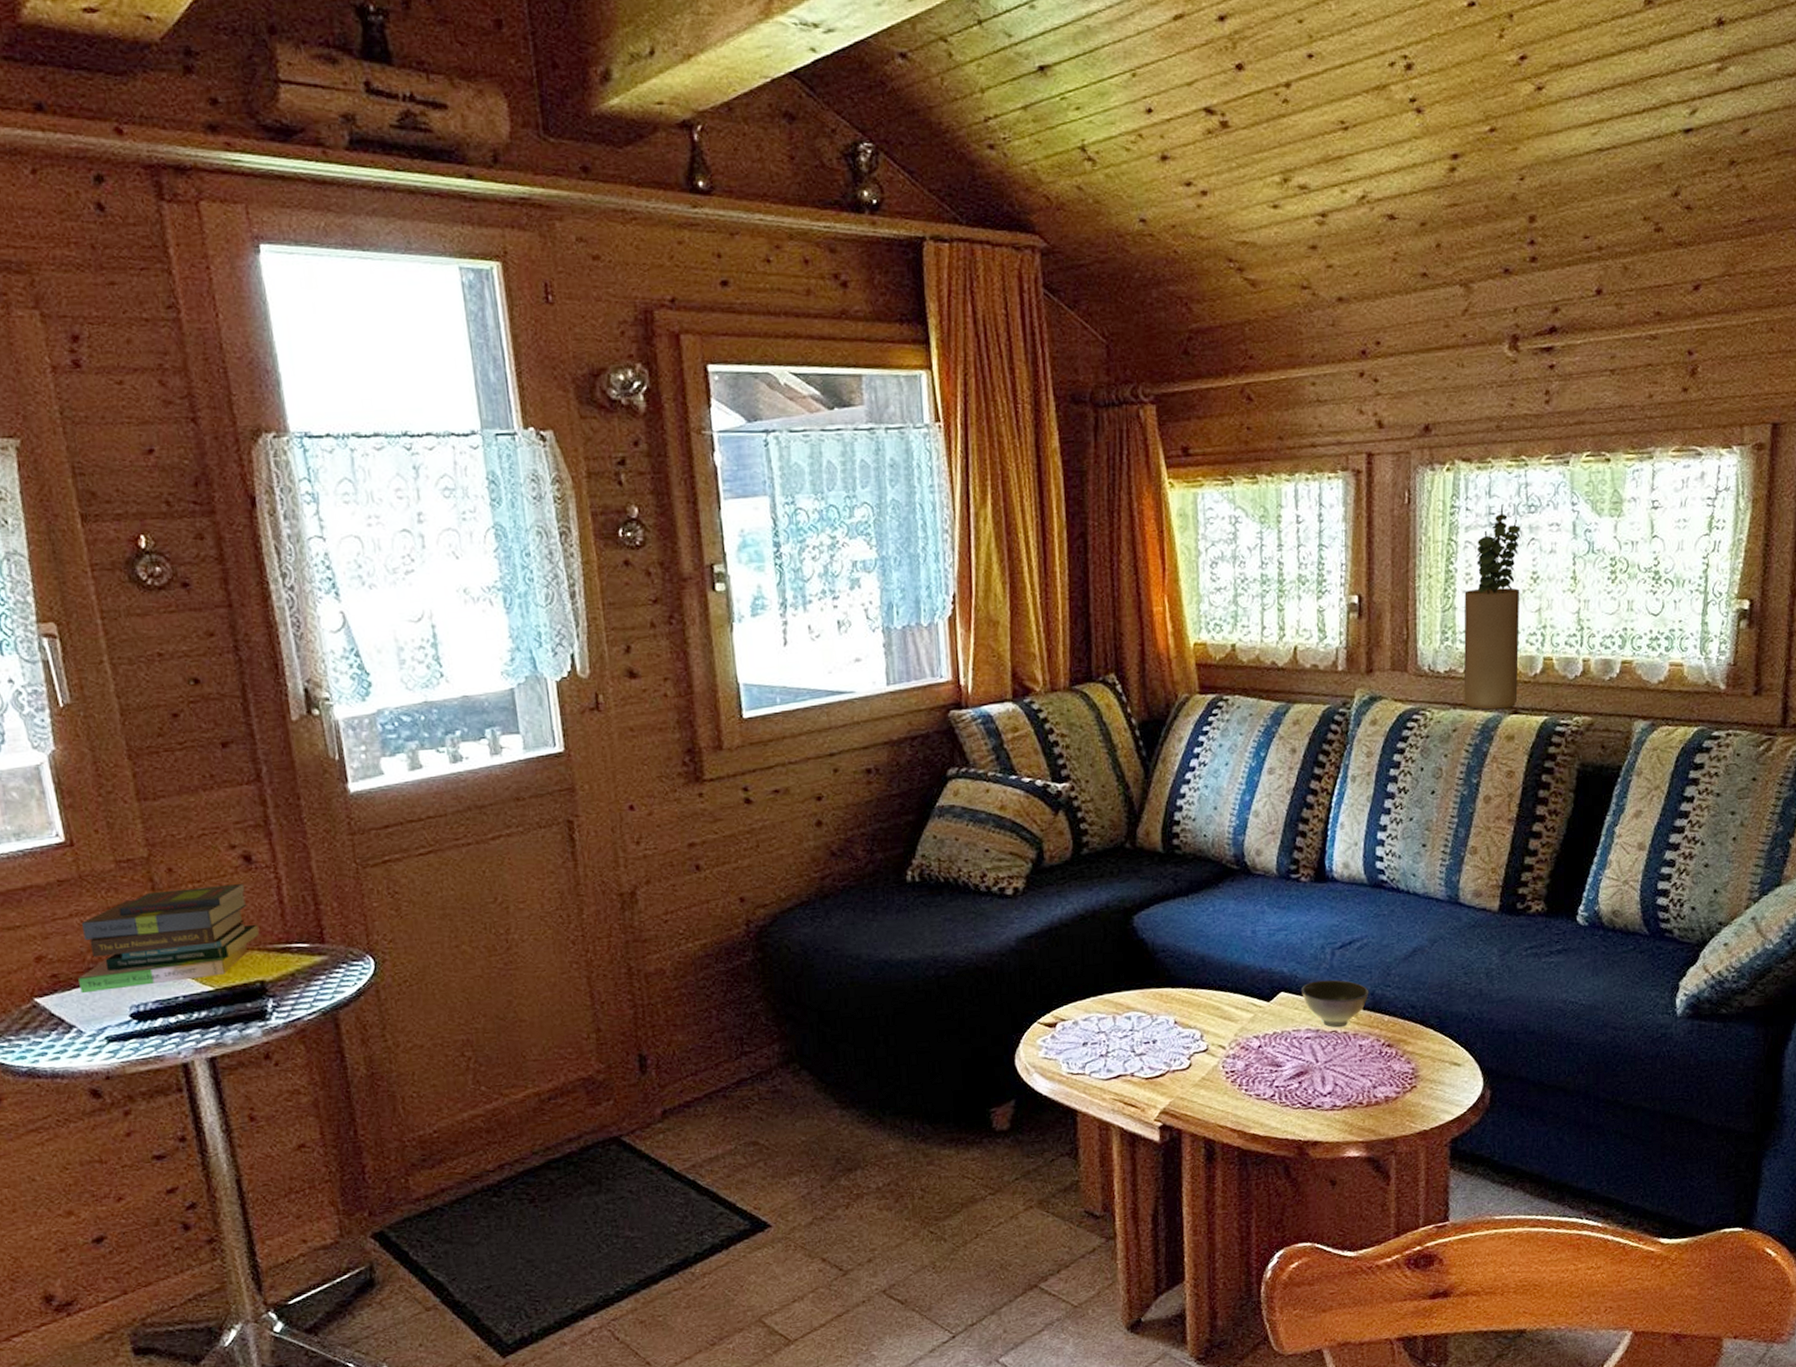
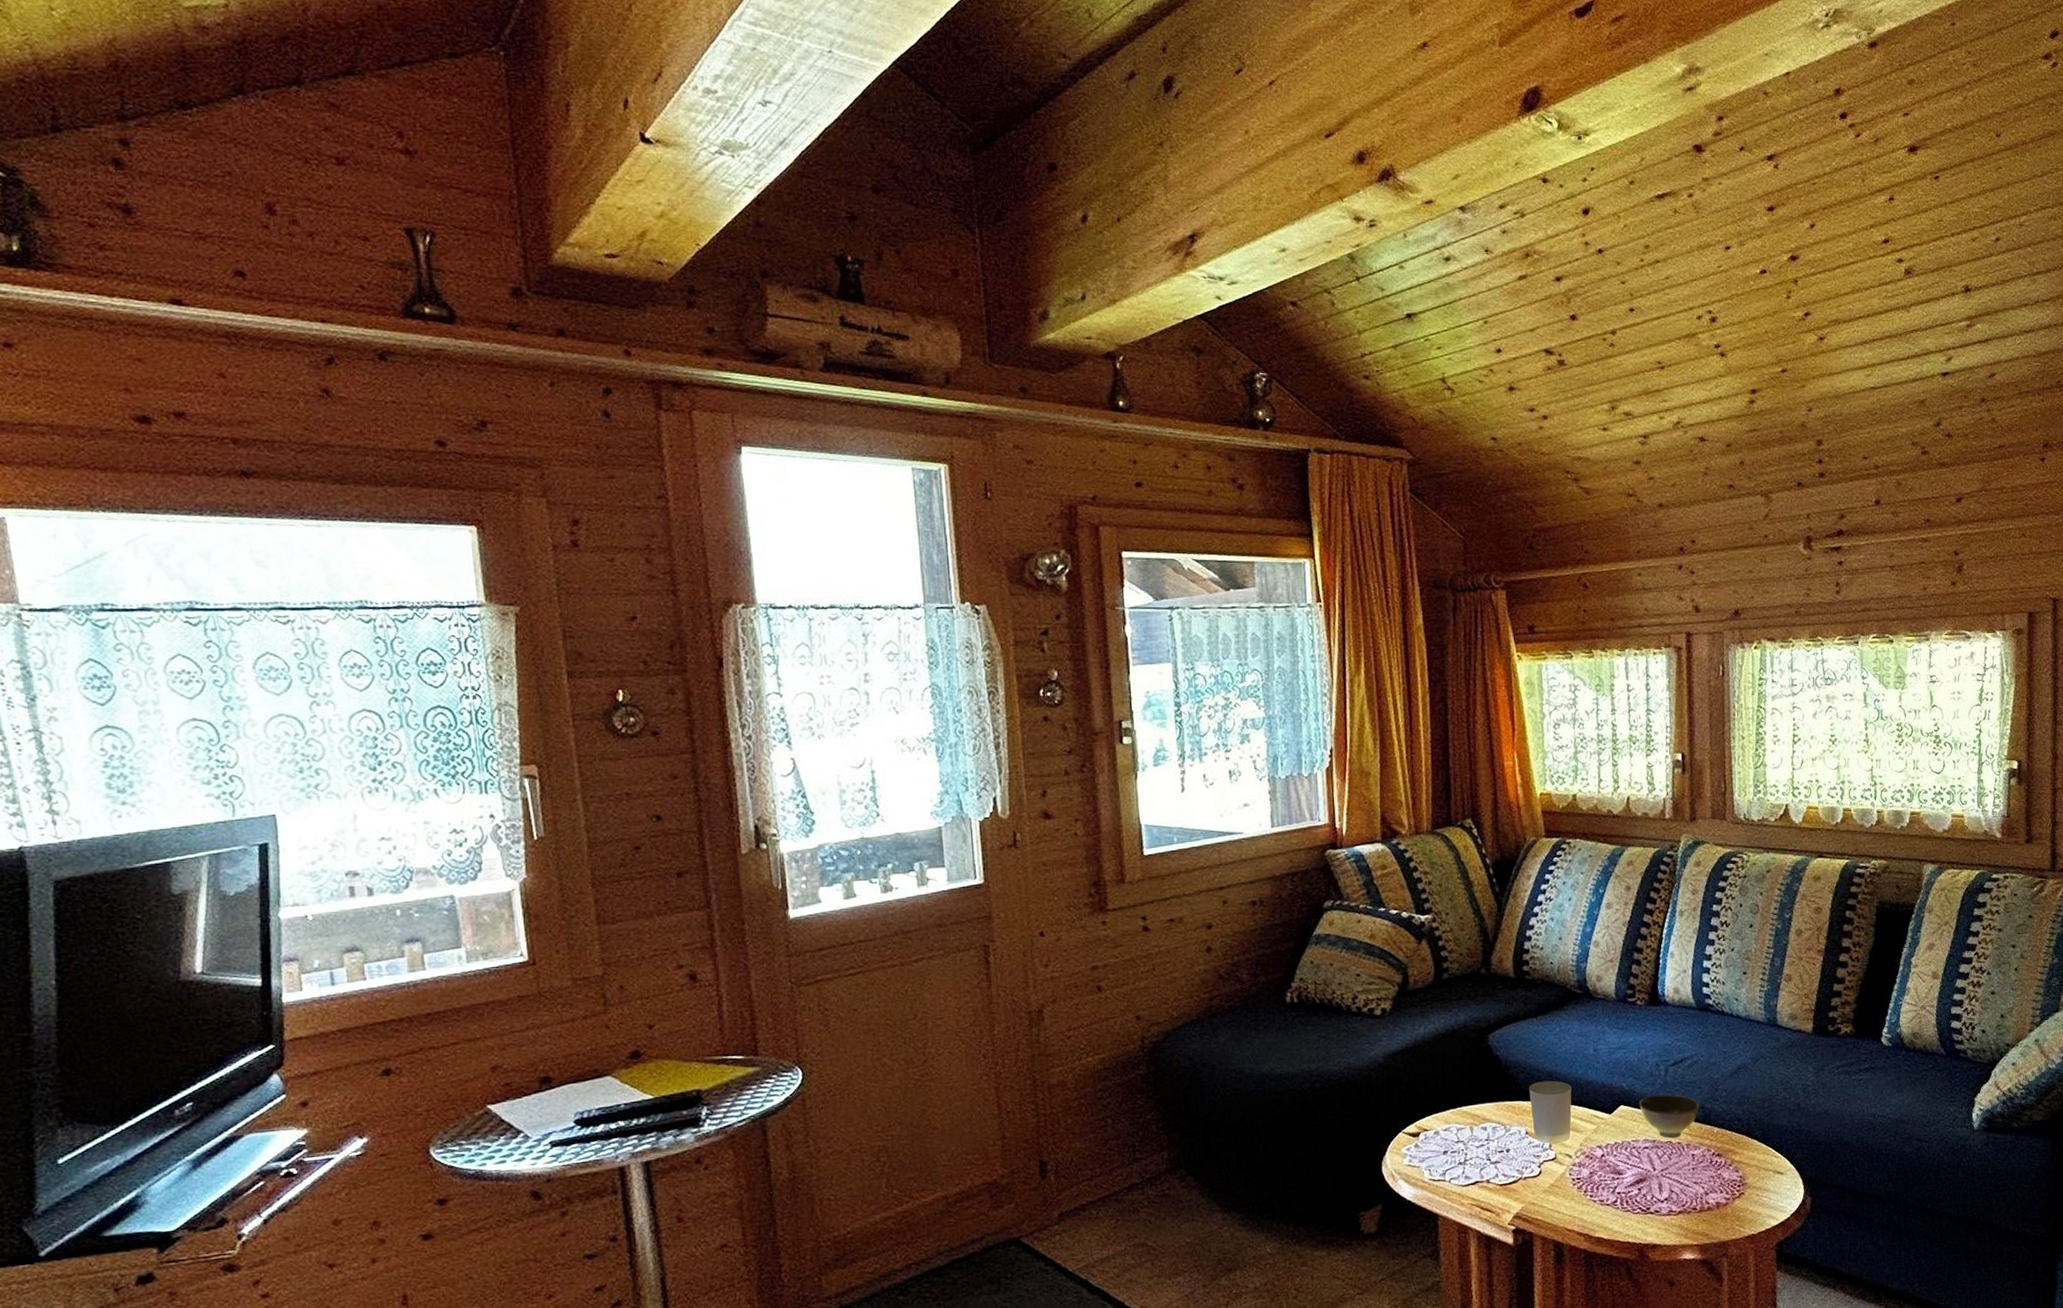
books: present [78,884,259,994] -> none [529,1000,698,1101]
candle holder: none [1178,965,1226,1035] -> present [1529,1080,1572,1144]
vase: present [1463,504,1521,710] -> none [1773,677,1822,854]

